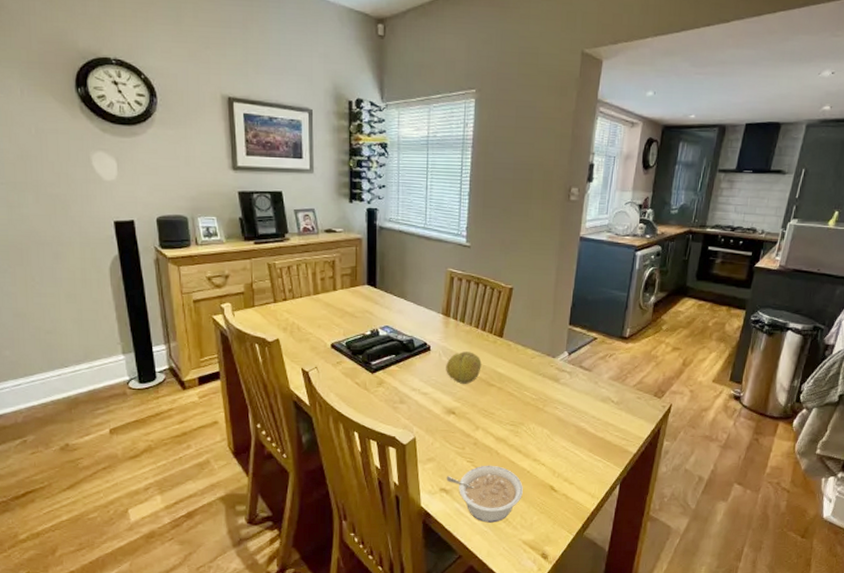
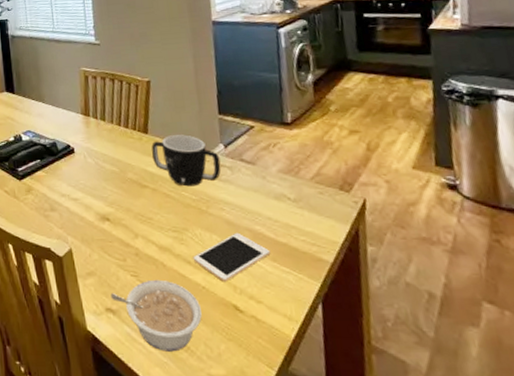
fruit: present [446,351,482,384] -> none [92,151,130,187]
mug: none [503,341,563,387] -> present [151,135,221,187]
cell phone: none [524,428,589,468] -> present [193,232,271,282]

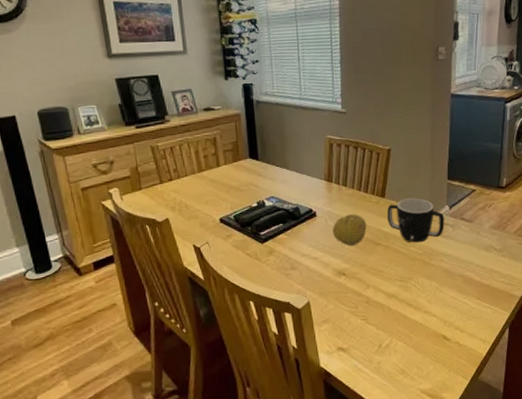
fruit: none [92,151,130,187] -> present [333,214,367,246]
legume: present [110,279,202,352] -> none [342,321,417,376]
cell phone: present [193,232,271,282] -> none [414,278,476,318]

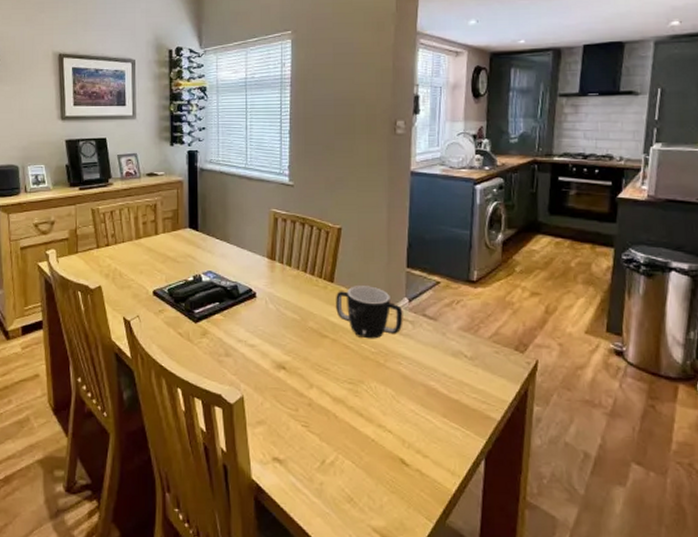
fruit: present [333,214,367,246] -> none [273,298,312,335]

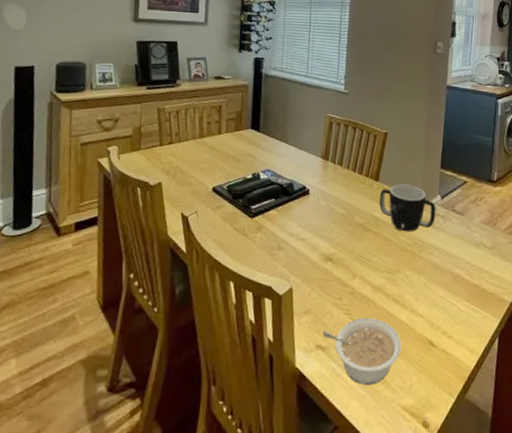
legume: none [279,430,368,503] -> present [322,317,401,385]

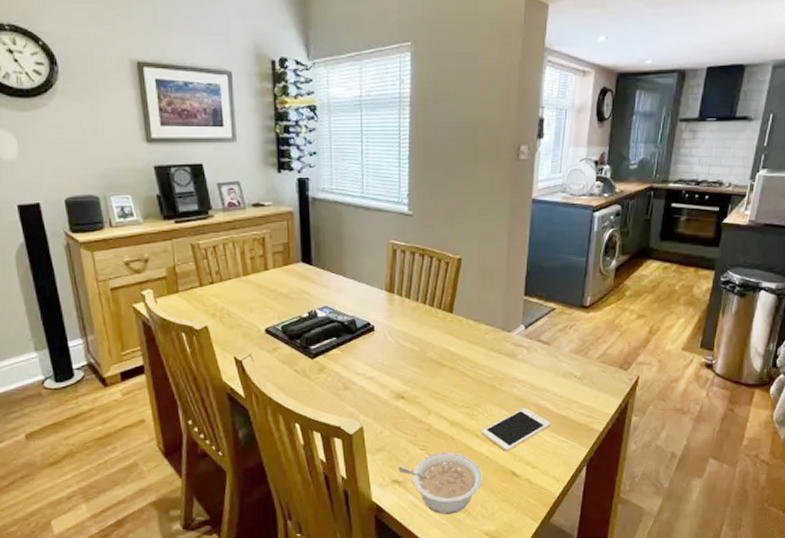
mug: present [380,184,436,232] -> none [455,315,519,366]
cell phone: none [401,275,465,319] -> present [481,407,551,452]

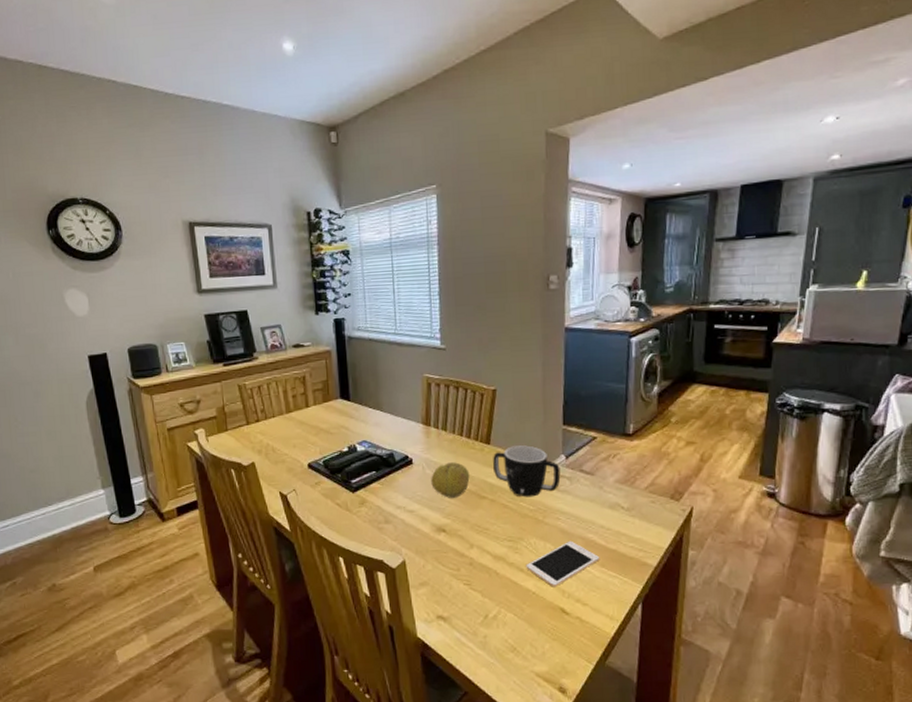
fruit: none [392,330,431,366] -> present [431,462,470,498]
legume: present [398,452,482,515] -> none [442,587,530,653]
mug: none [455,315,519,366] -> present [493,445,561,497]

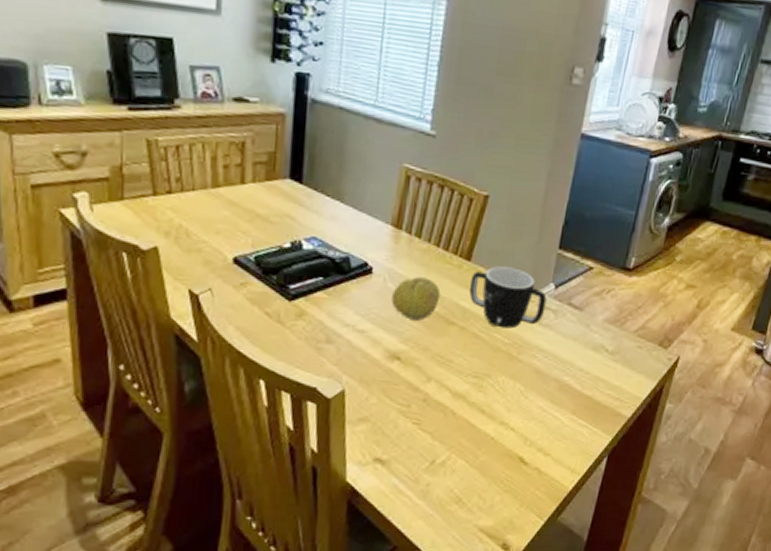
cell phone: present [526,540,600,587] -> none [488,382,573,433]

